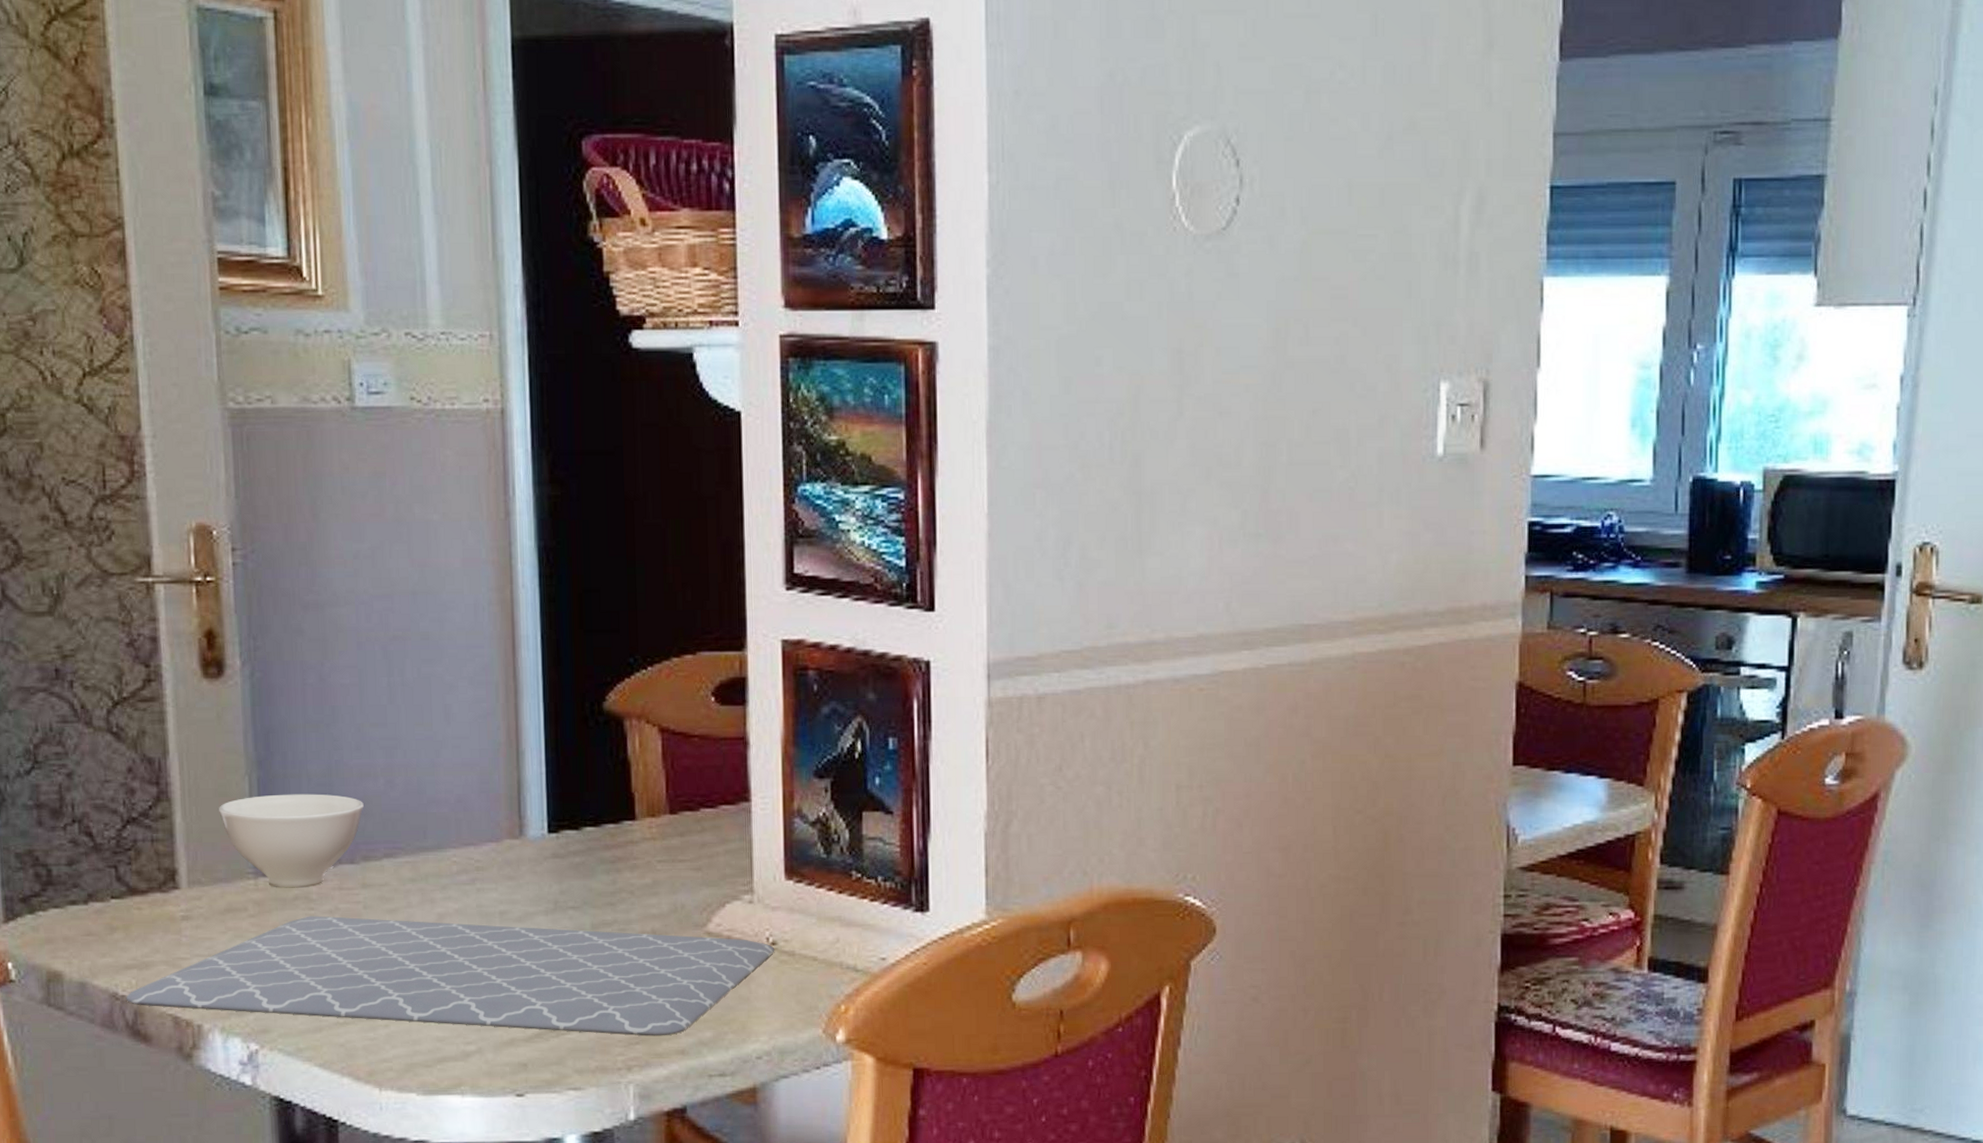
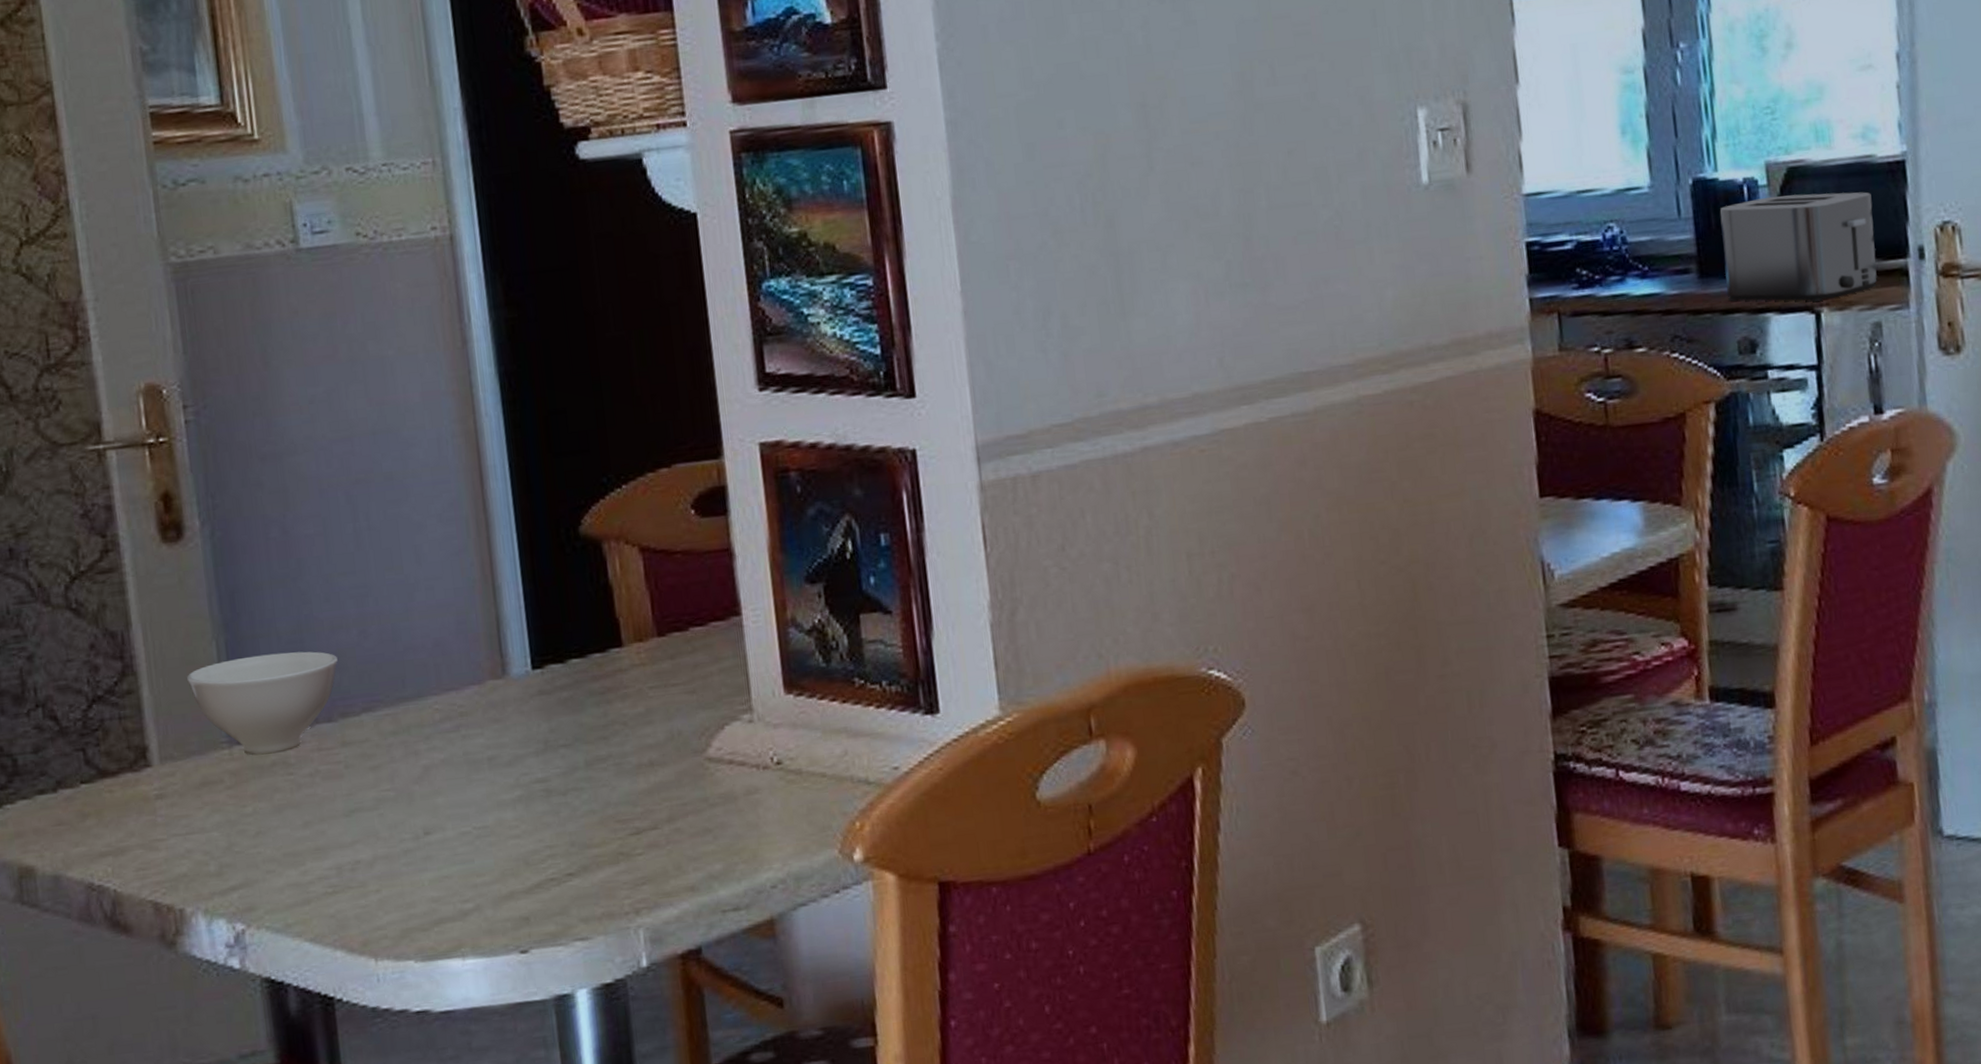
placemat: present [126,916,775,1036] -> none [102,761,781,895]
toaster: none [1712,502,1859,606] -> present [1720,192,1878,302]

